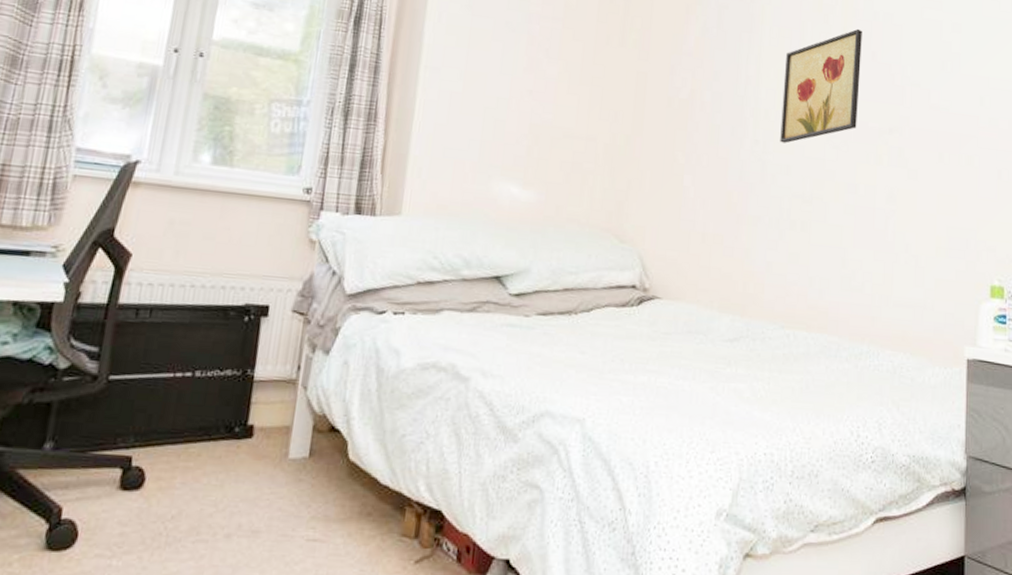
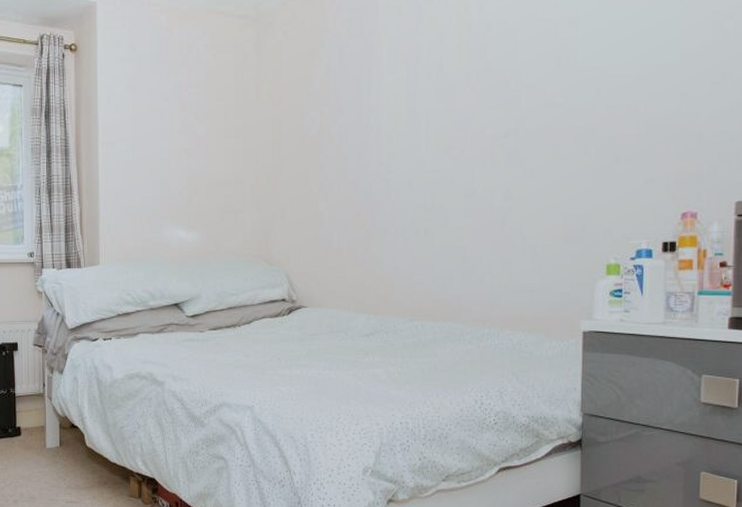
wall art: present [780,28,862,144] -> none [402,42,476,161]

